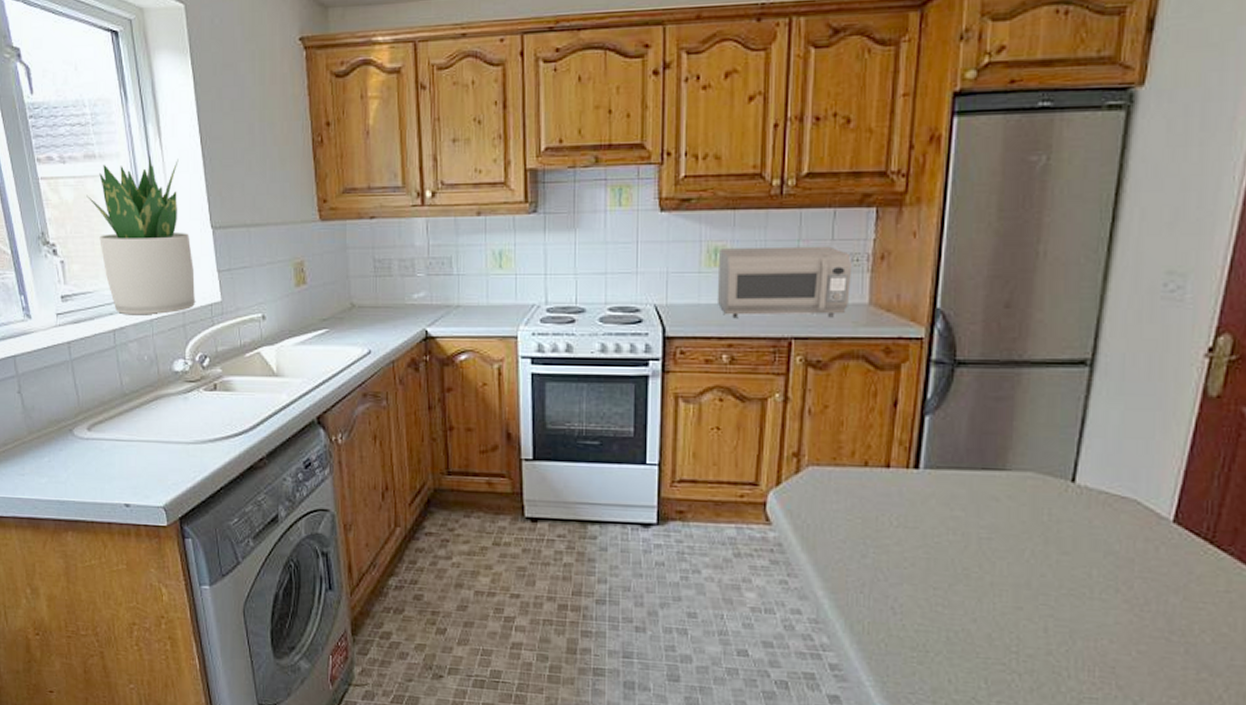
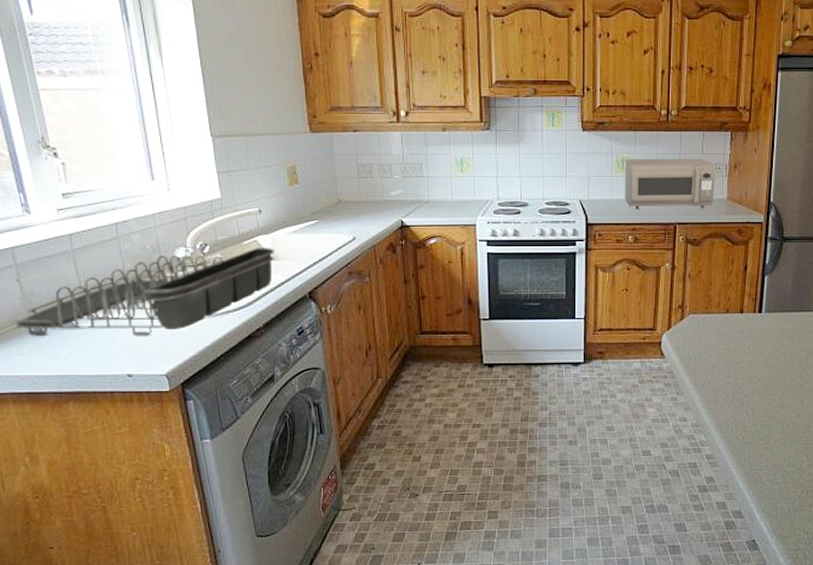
dish rack: none [16,361,280,461] -> present [14,248,275,336]
planter: present [86,156,195,315] -> none [88,74,196,210]

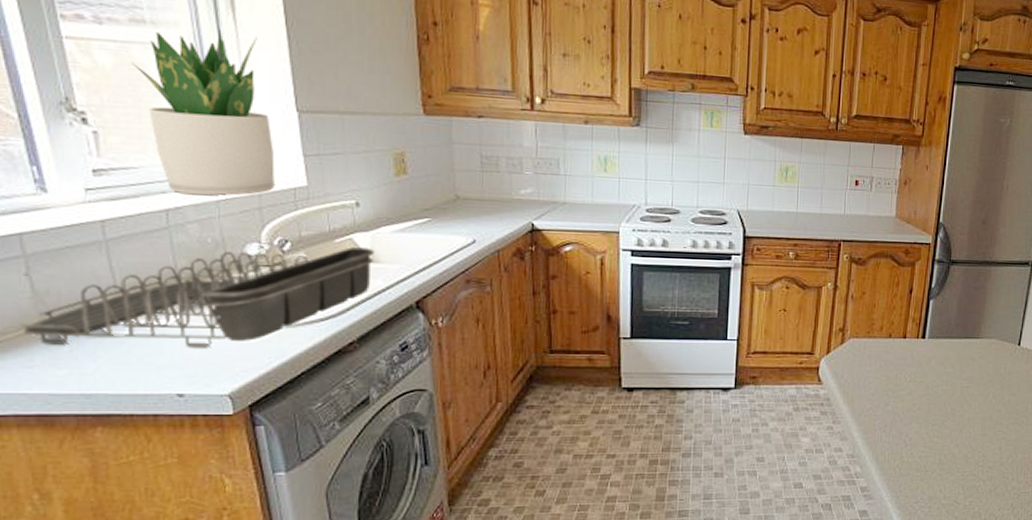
planter: none [88,74,196,210] -> present [132,30,275,196]
microwave: present [624,158,716,210] -> none [786,168,885,226]

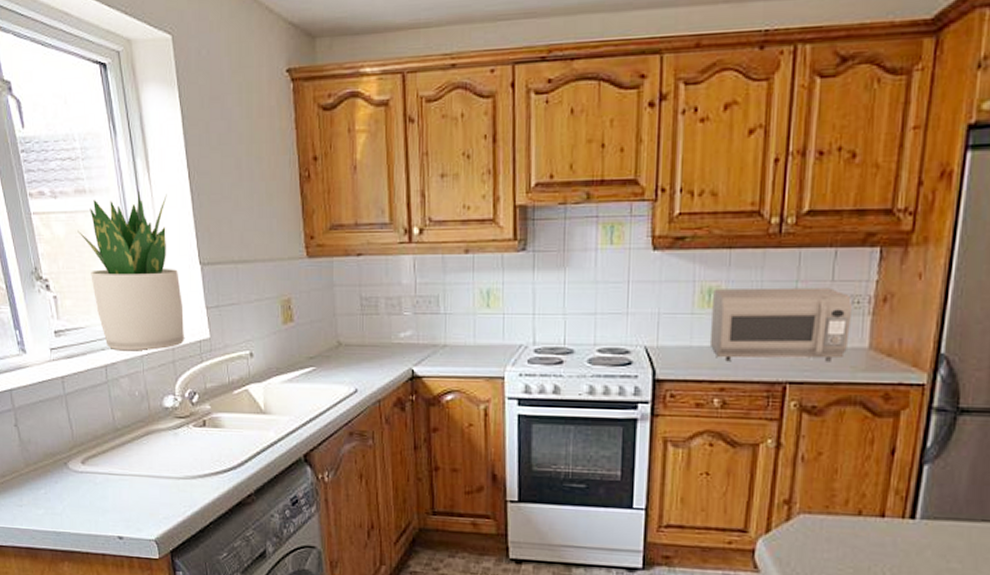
dish rack: present [21,247,376,348] -> none [13,399,268,495]
microwave: none [786,168,885,226] -> present [709,287,853,362]

